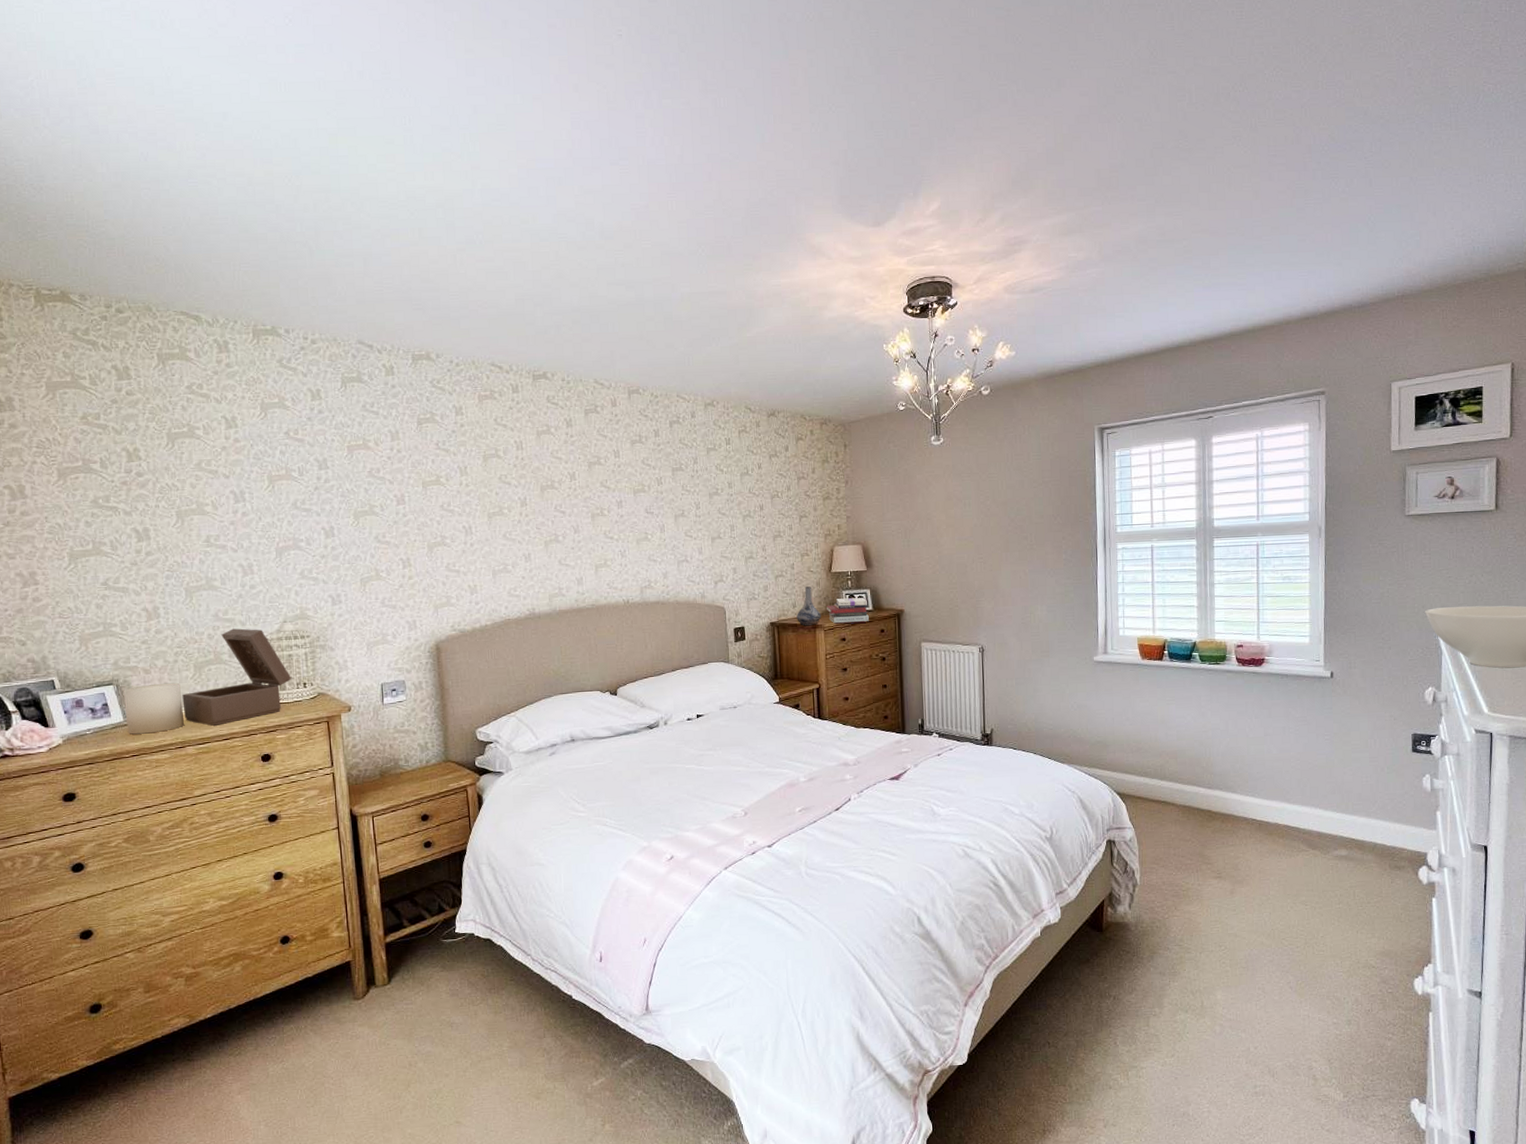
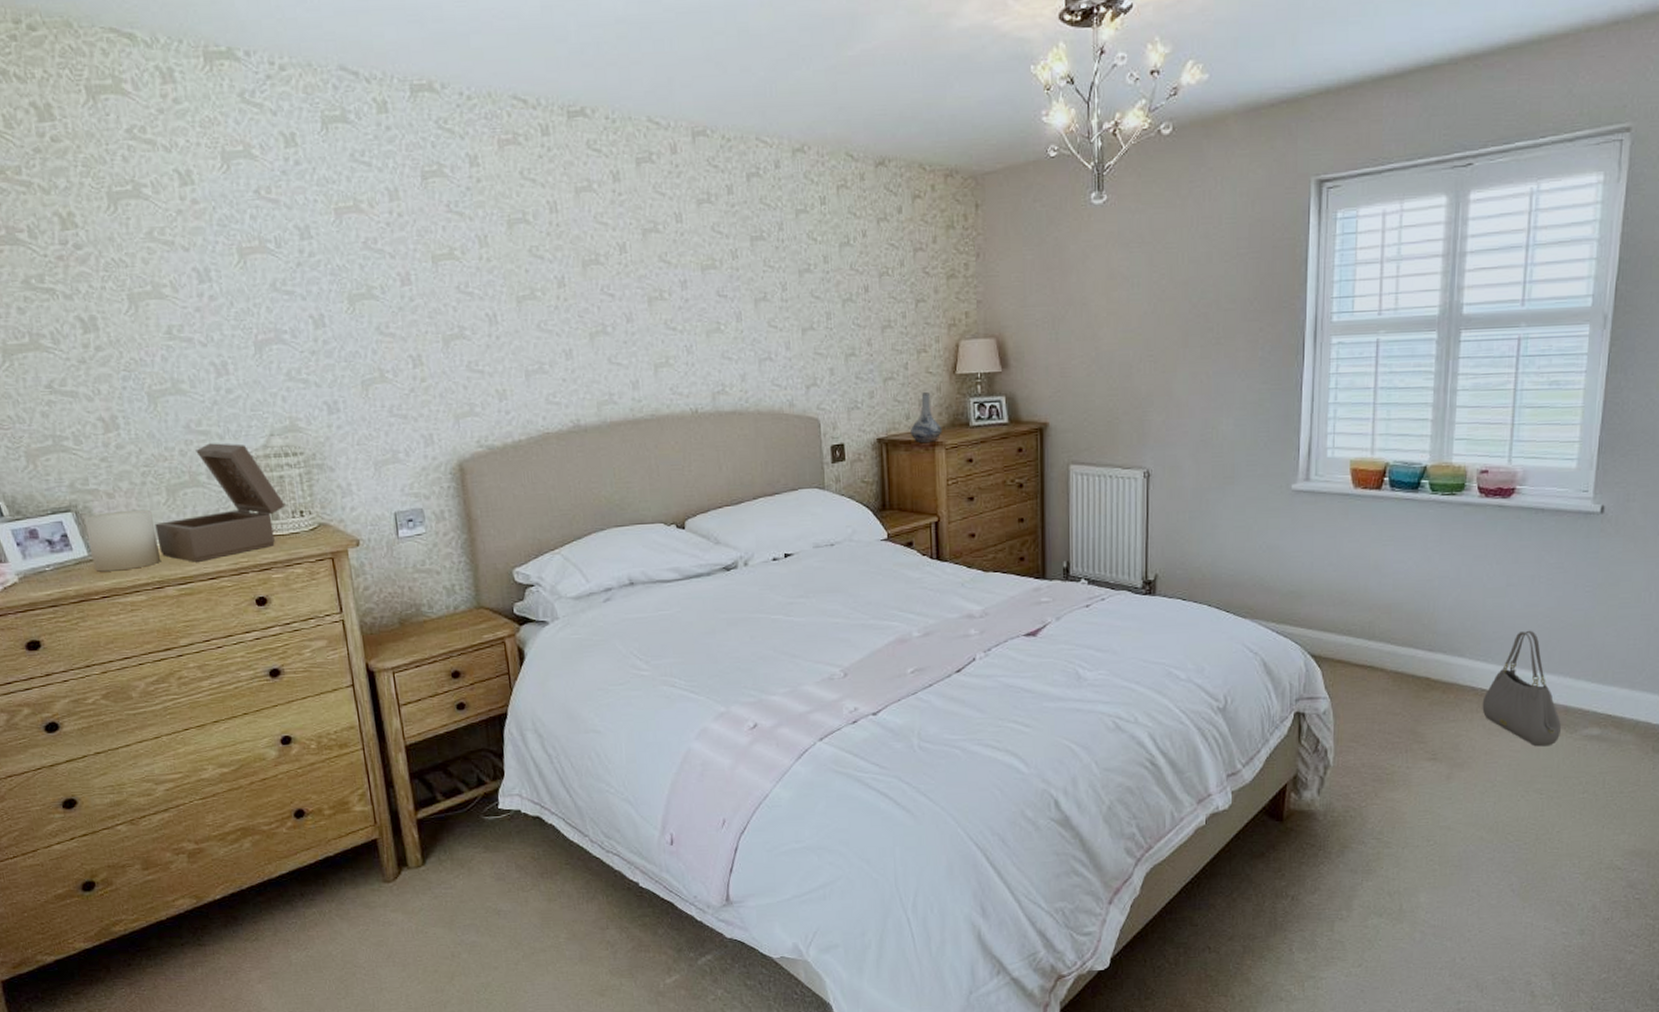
books: present [826,597,869,624] -> none [948,407,1003,441]
handbag: none [1253,770,1316,866] -> present [1482,630,1561,747]

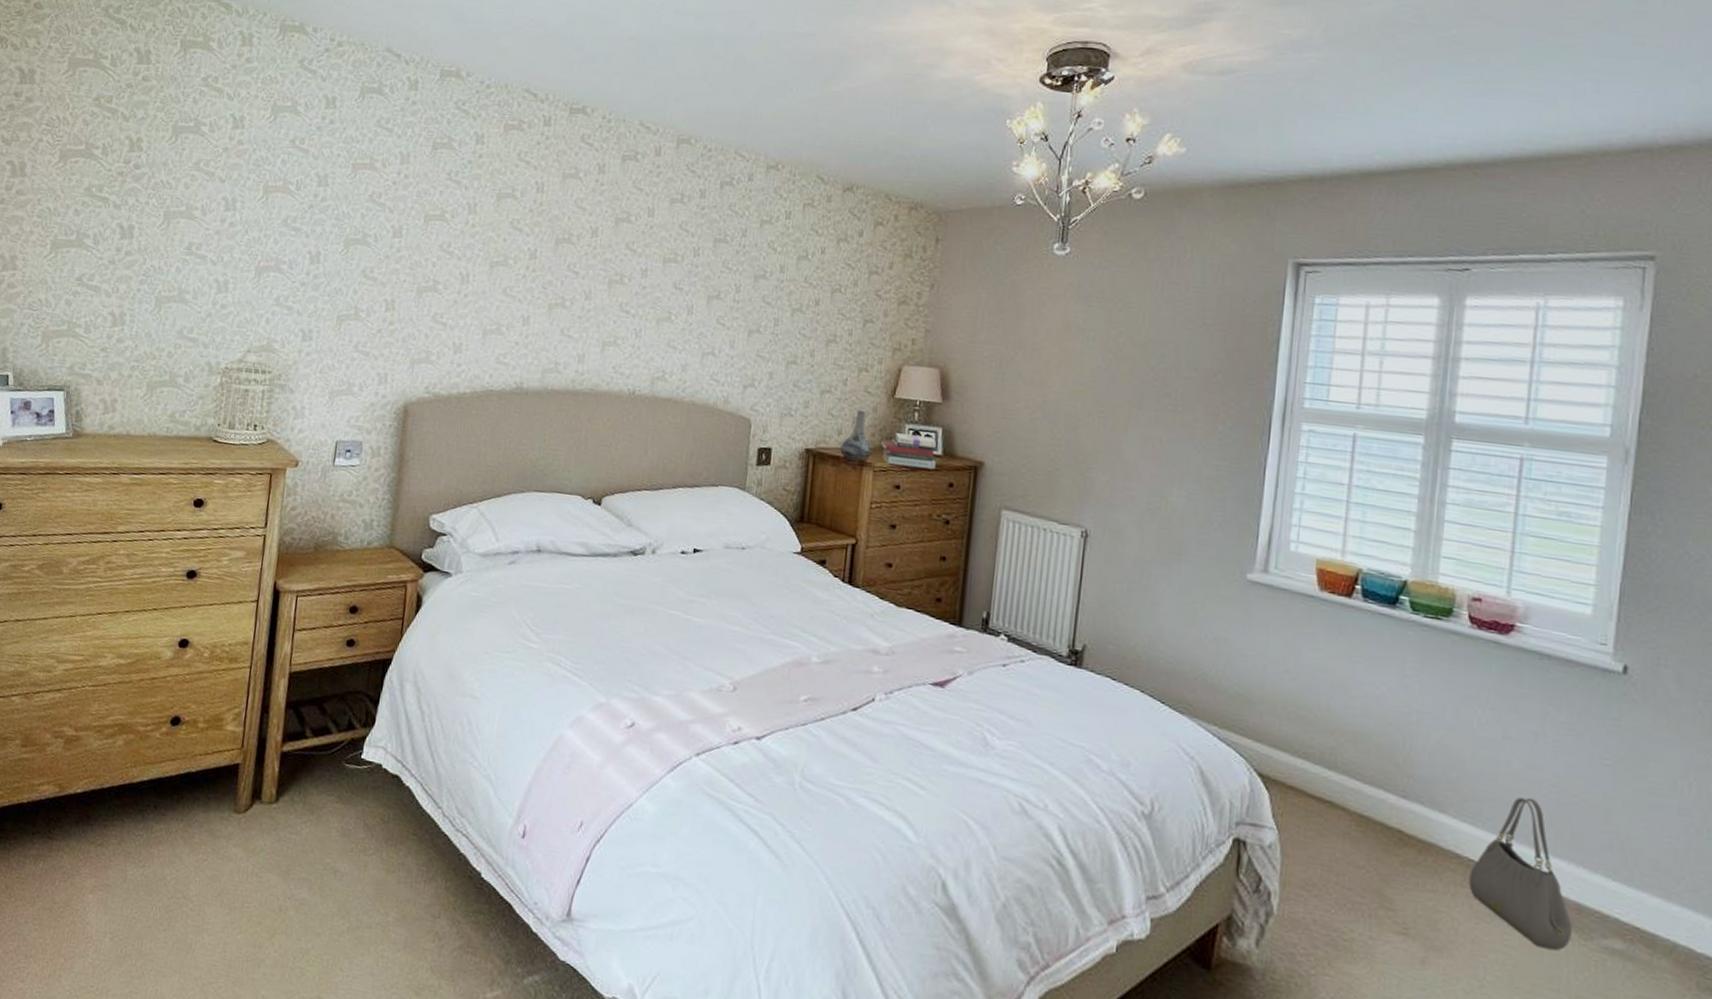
candle: present [84,509,162,572] -> none [66,397,129,453]
jewelry box: present [155,443,286,562] -> none [126,350,244,456]
books: none [948,407,1003,441] -> present [880,433,936,471]

